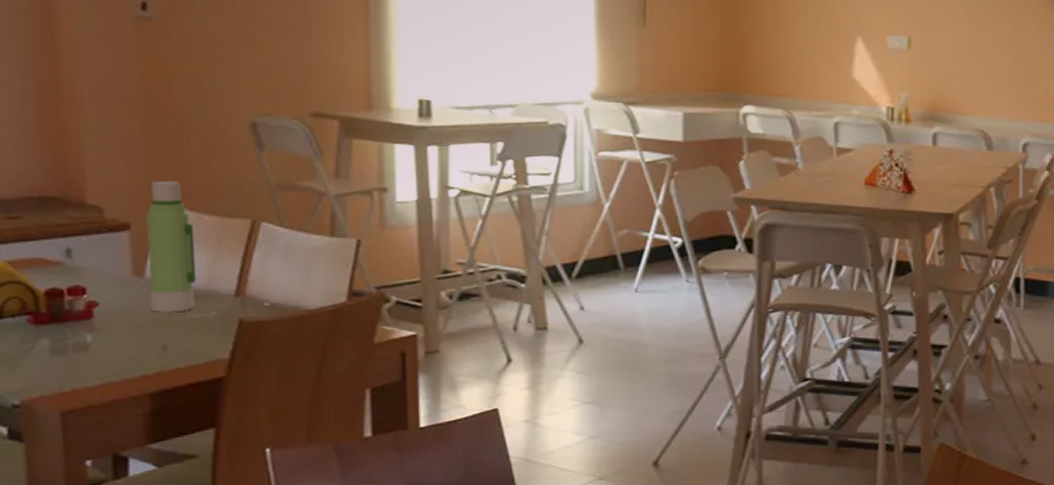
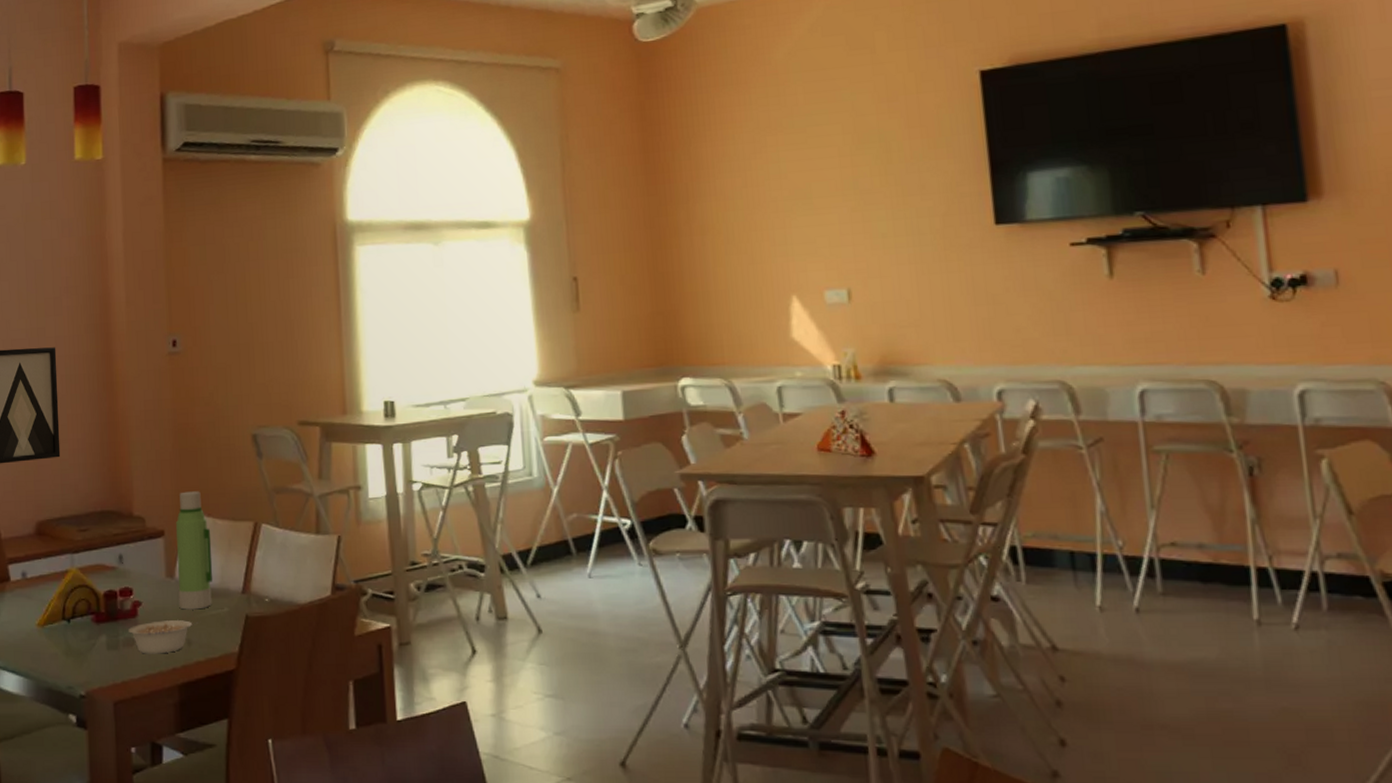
legume: none [81,323,179,360] -> present [128,620,200,654]

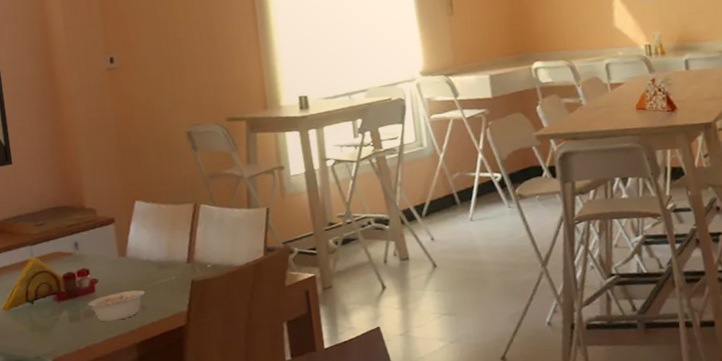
water bottle: present [175,491,213,610] -> none [123,182,162,282]

